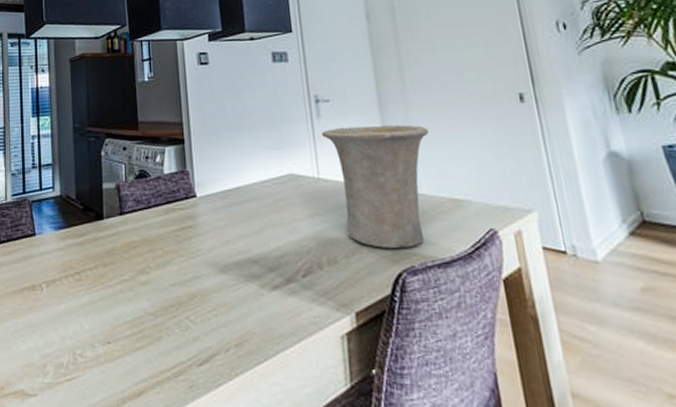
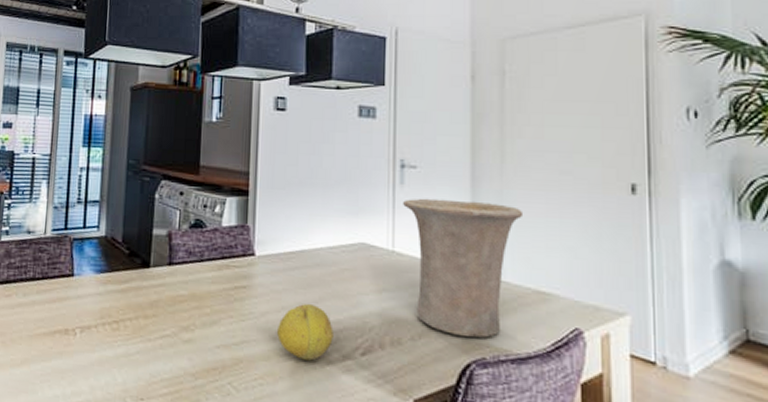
fruit: none [223,234,276,288] -> present [276,303,333,361]

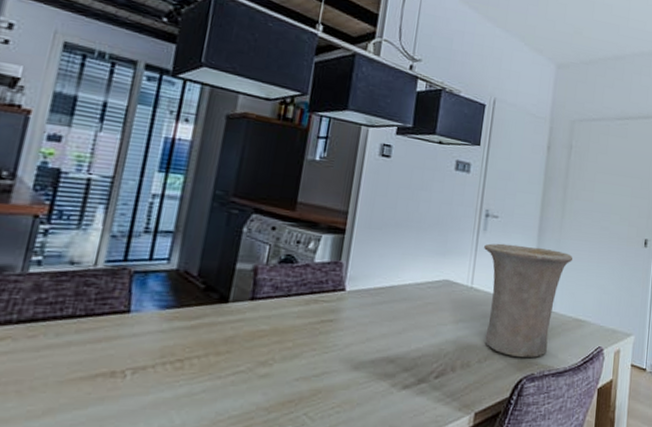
fruit: present [276,303,333,361] -> none [358,334,413,386]

